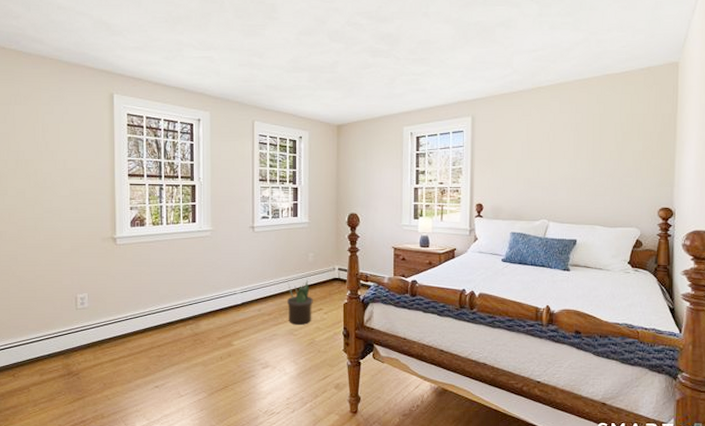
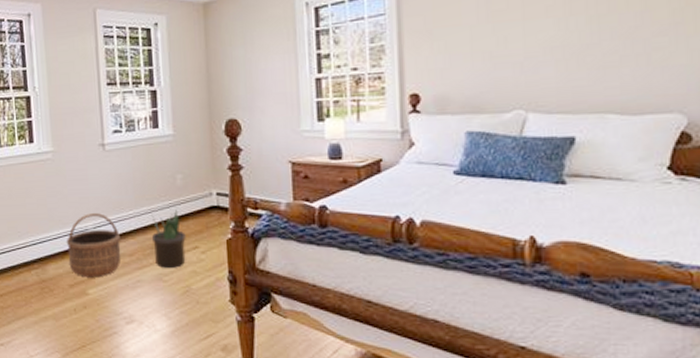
basket: none [217,281,262,331] -> present [66,213,121,276]

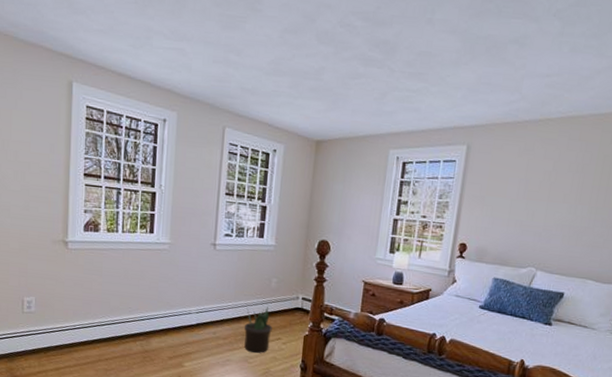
basket: present [66,213,121,276] -> none [170,300,218,353]

